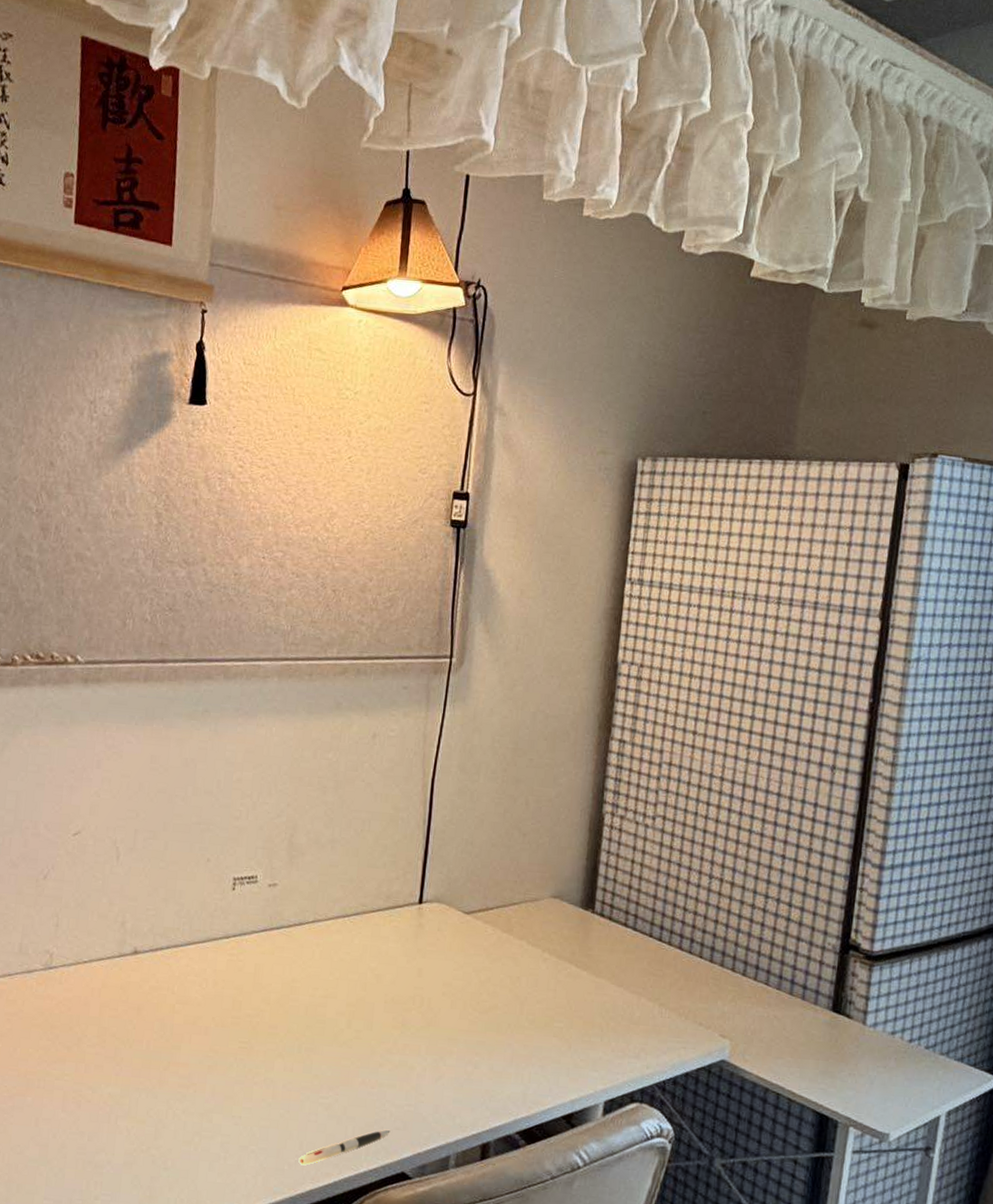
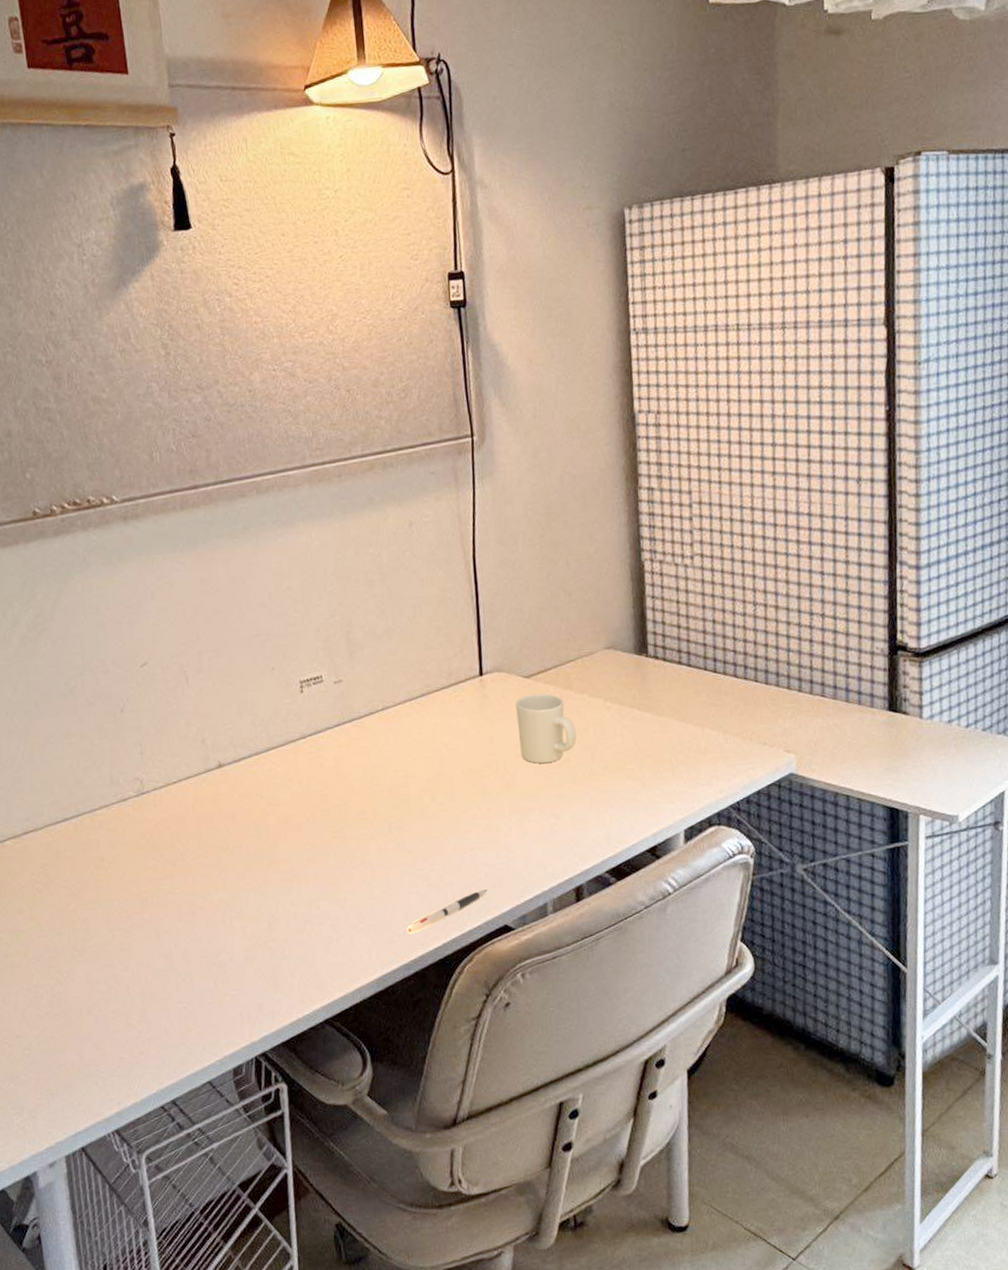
mug: none [448,931,509,1007] -> present [516,693,577,764]

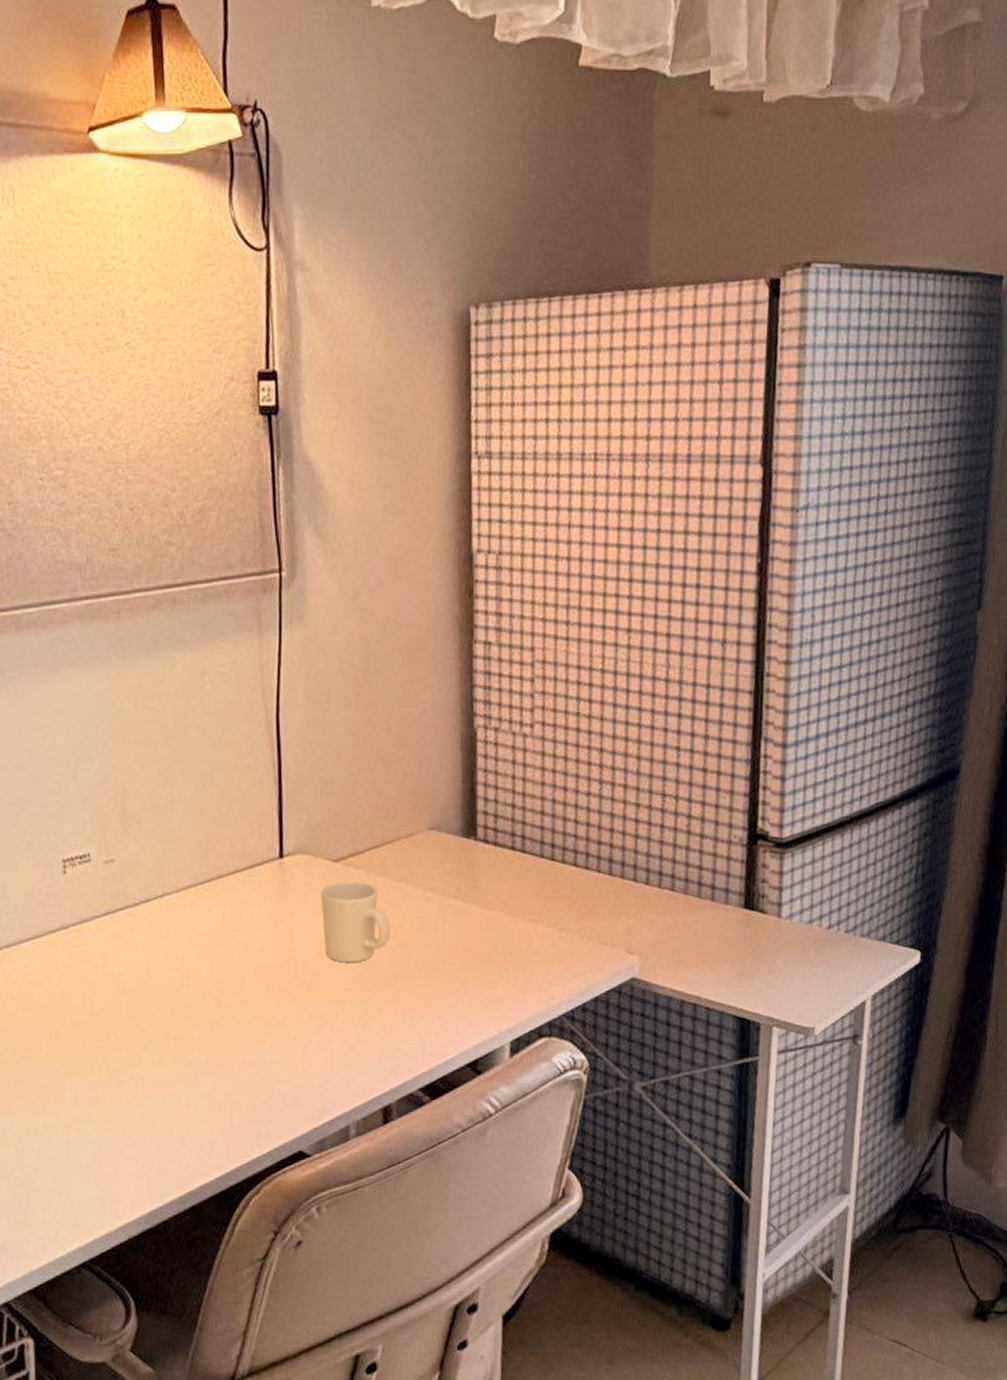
pen: present [407,889,488,934] -> none [184,1109,281,1162]

